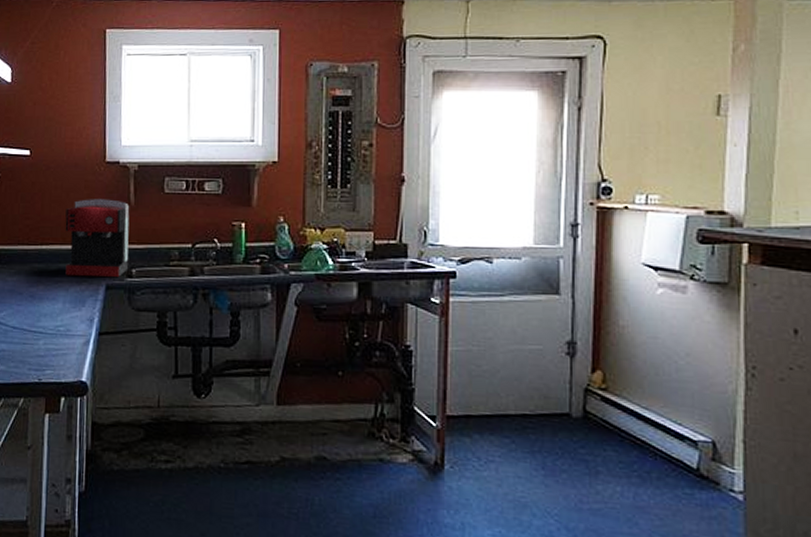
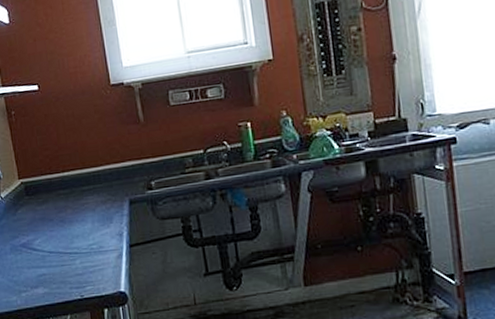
coffee maker: present [65,199,130,277] -> none [80,119,147,198]

